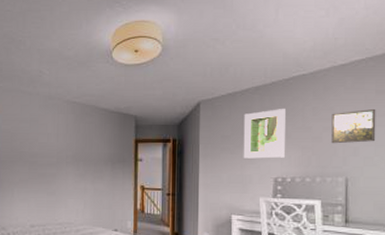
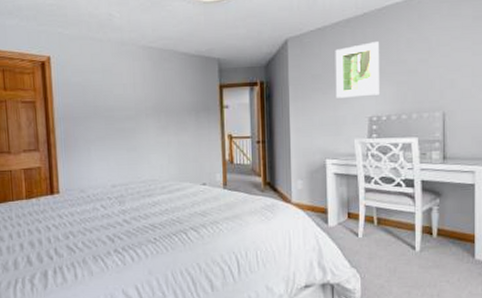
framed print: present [331,108,376,144] -> none [427,36,473,77]

